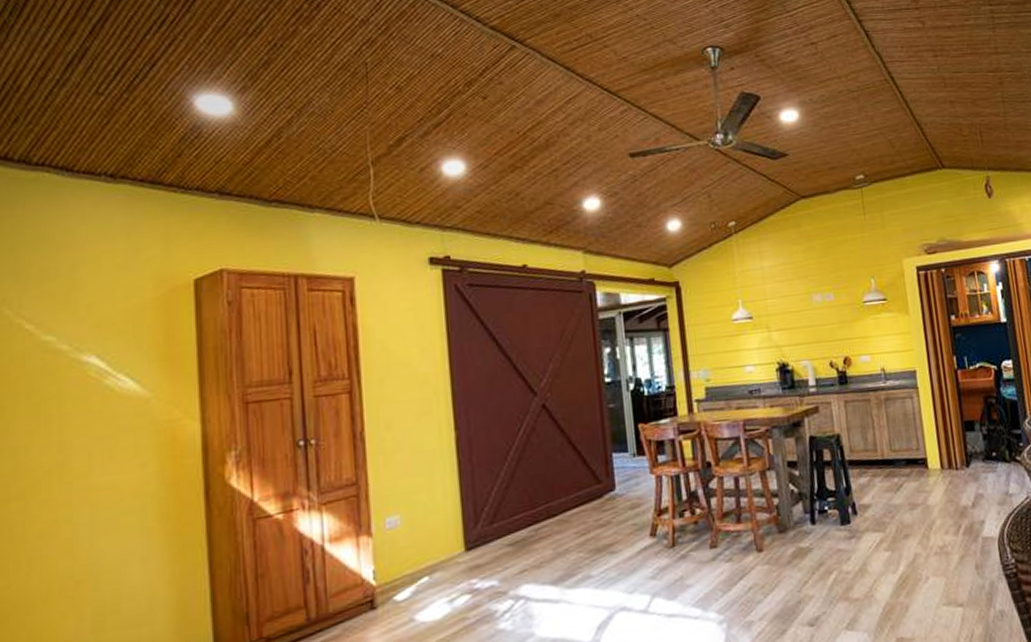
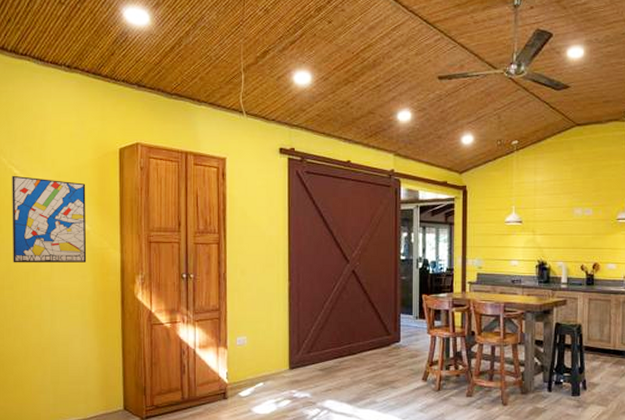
wall art: none [22,332,147,460] -> present [12,175,87,264]

